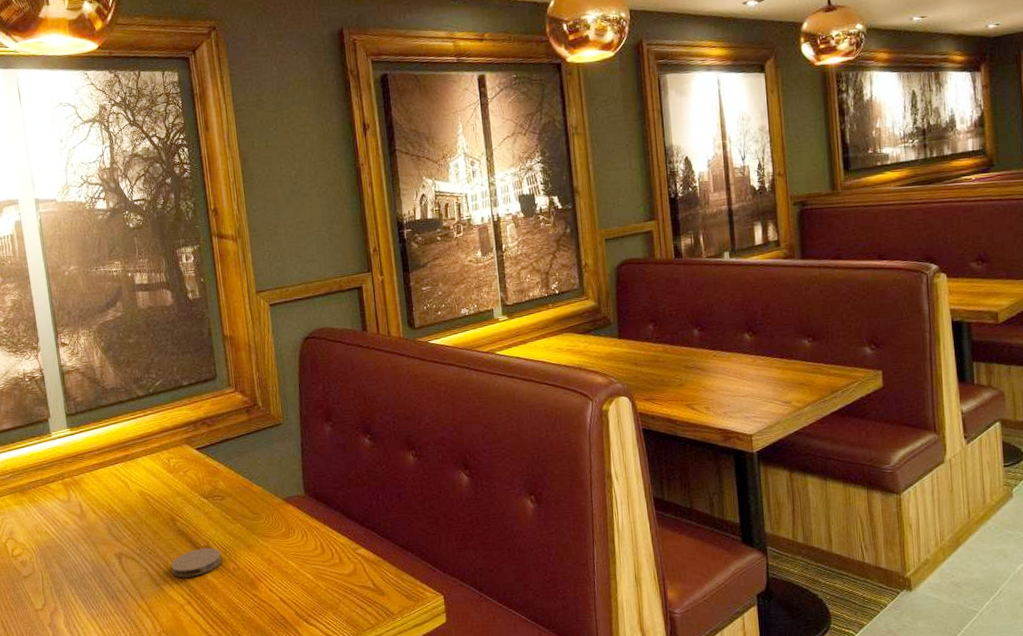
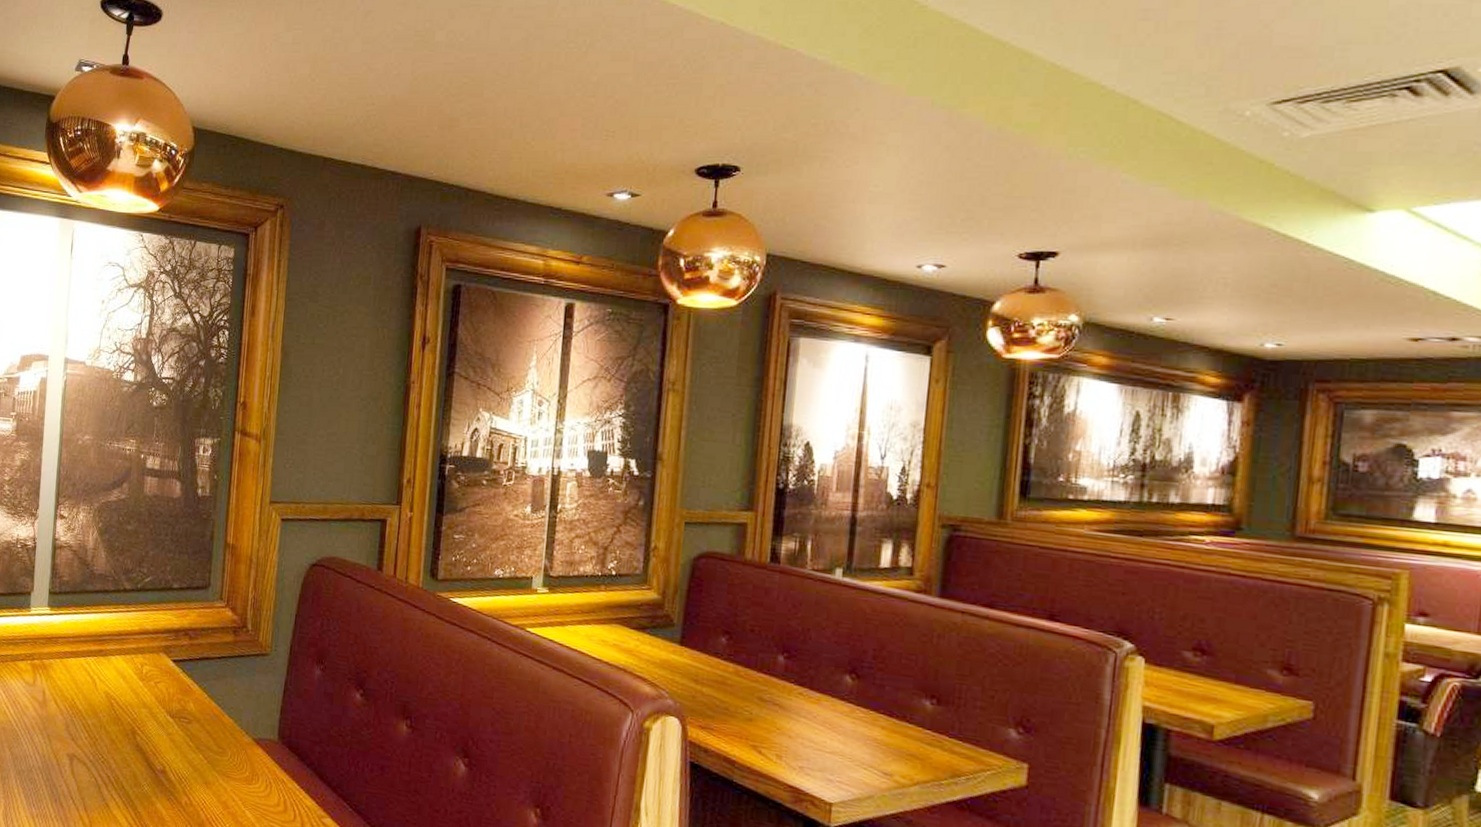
coaster: present [171,547,222,578] -> none [121,770,176,801]

